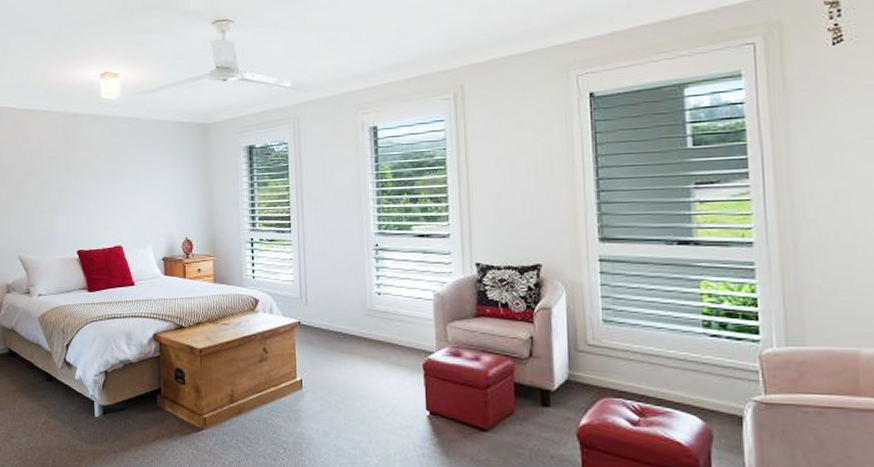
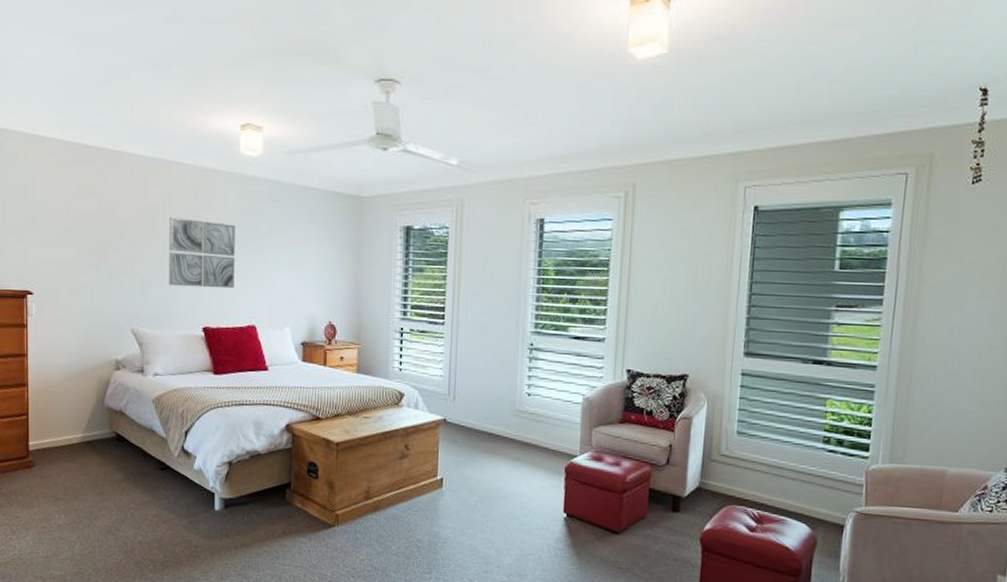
wall art: none [46,157,102,217] -> present [169,217,235,289]

